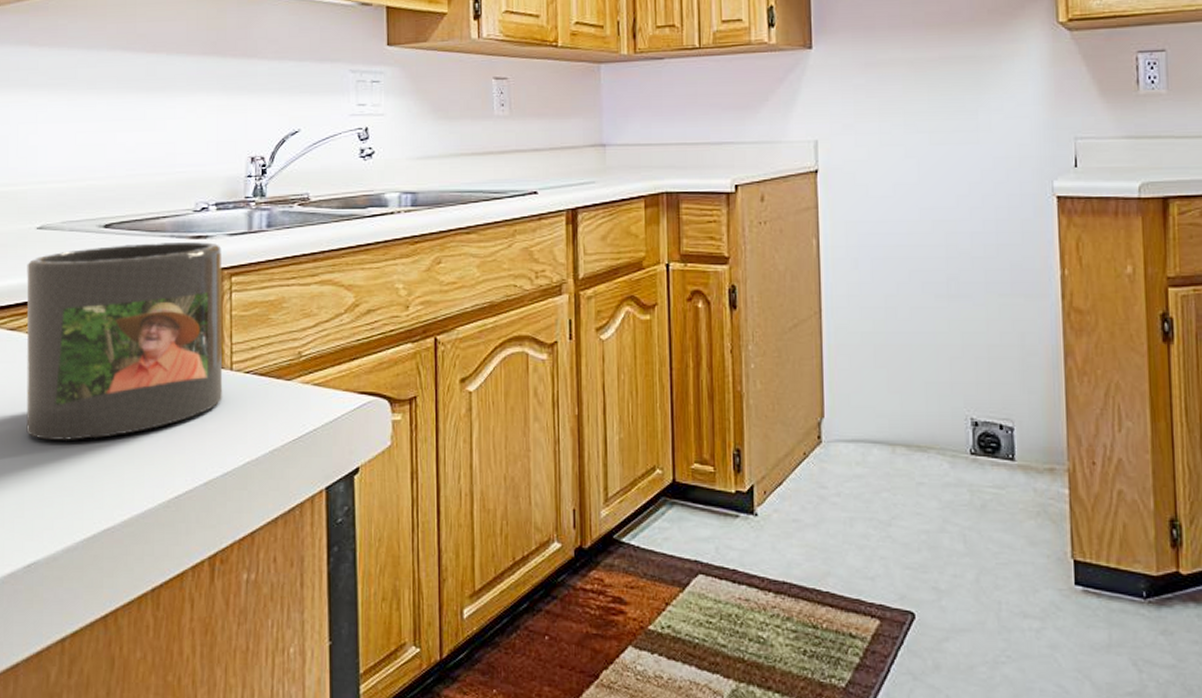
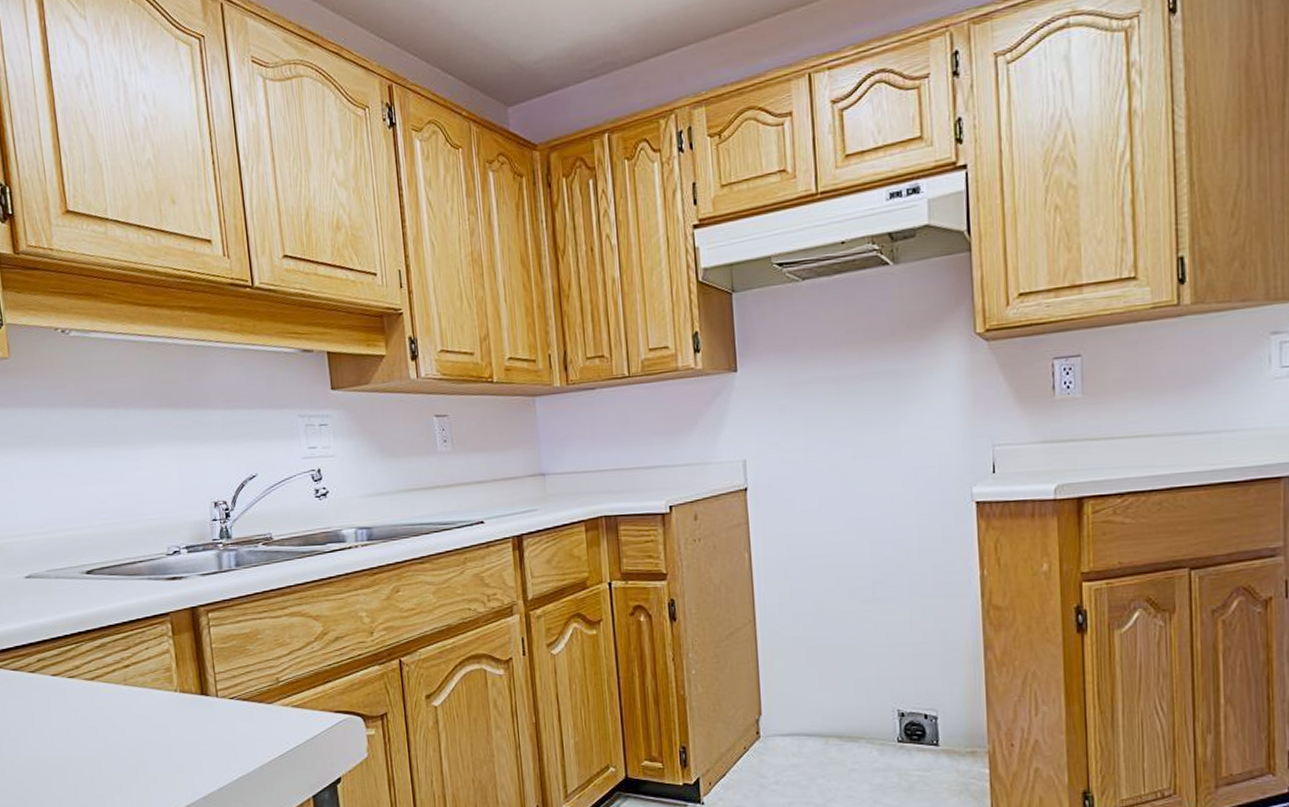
mug: present [26,242,223,440] -> none [20,582,212,765]

